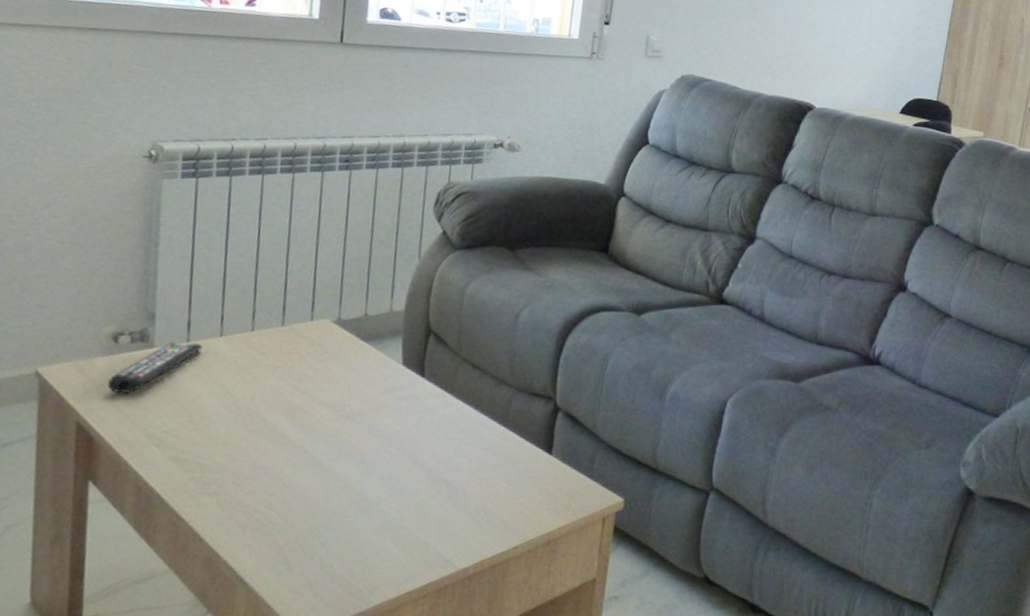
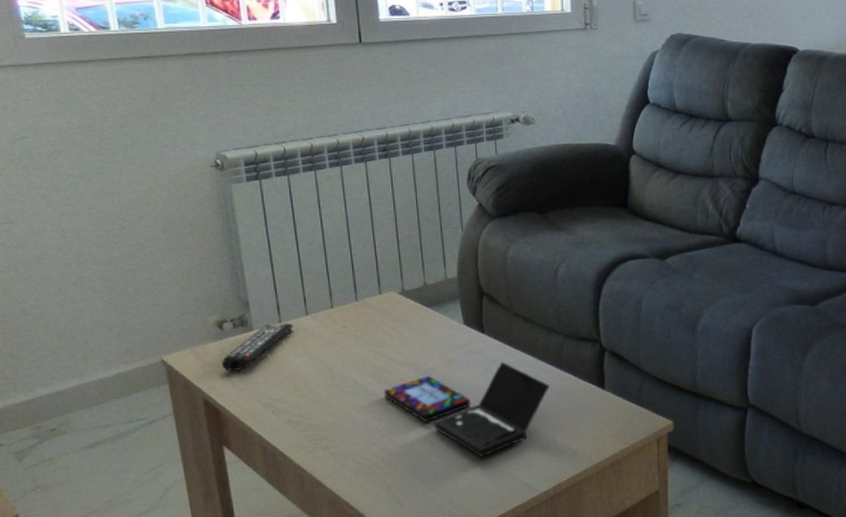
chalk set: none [294,411,489,522] -> present [383,361,550,458]

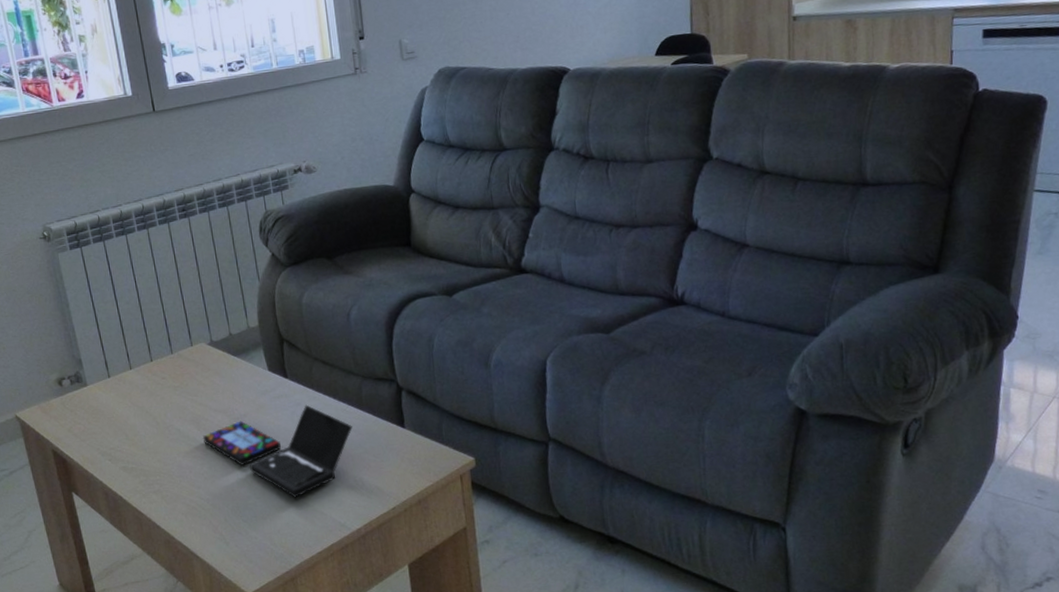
remote control: present [222,323,293,371] -> none [64,378,120,424]

